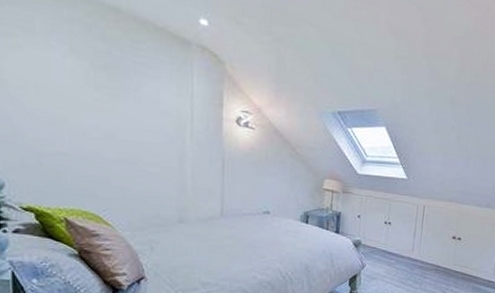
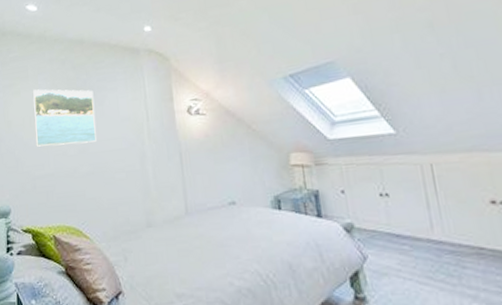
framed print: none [42,50,129,130] -> present [33,89,97,147]

